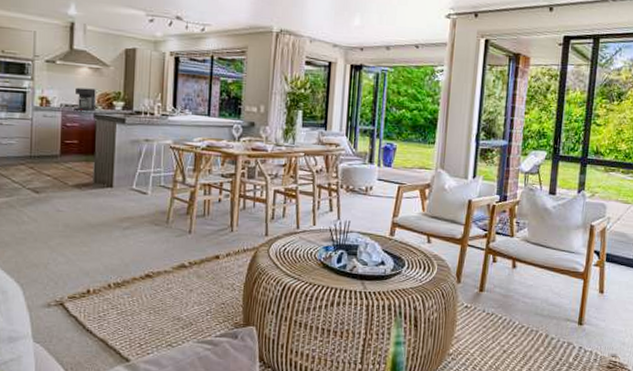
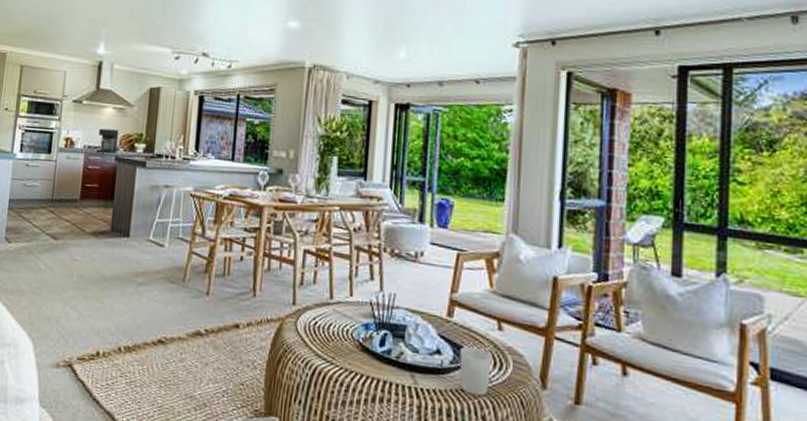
candle holder: none [398,257,423,293] -> present [459,346,492,396]

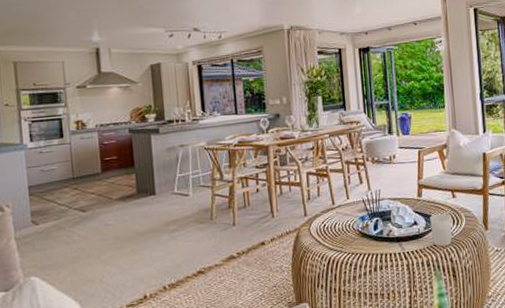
coffee maker: present [96,128,119,154] -> none [108,106,130,129]

